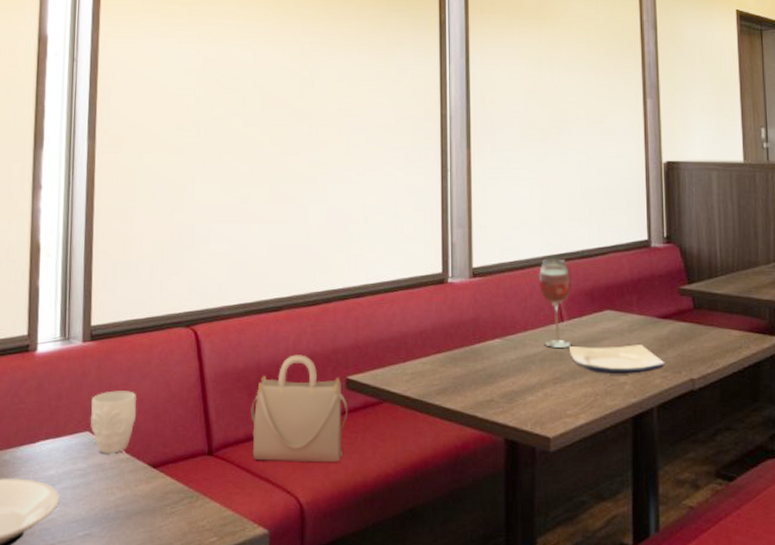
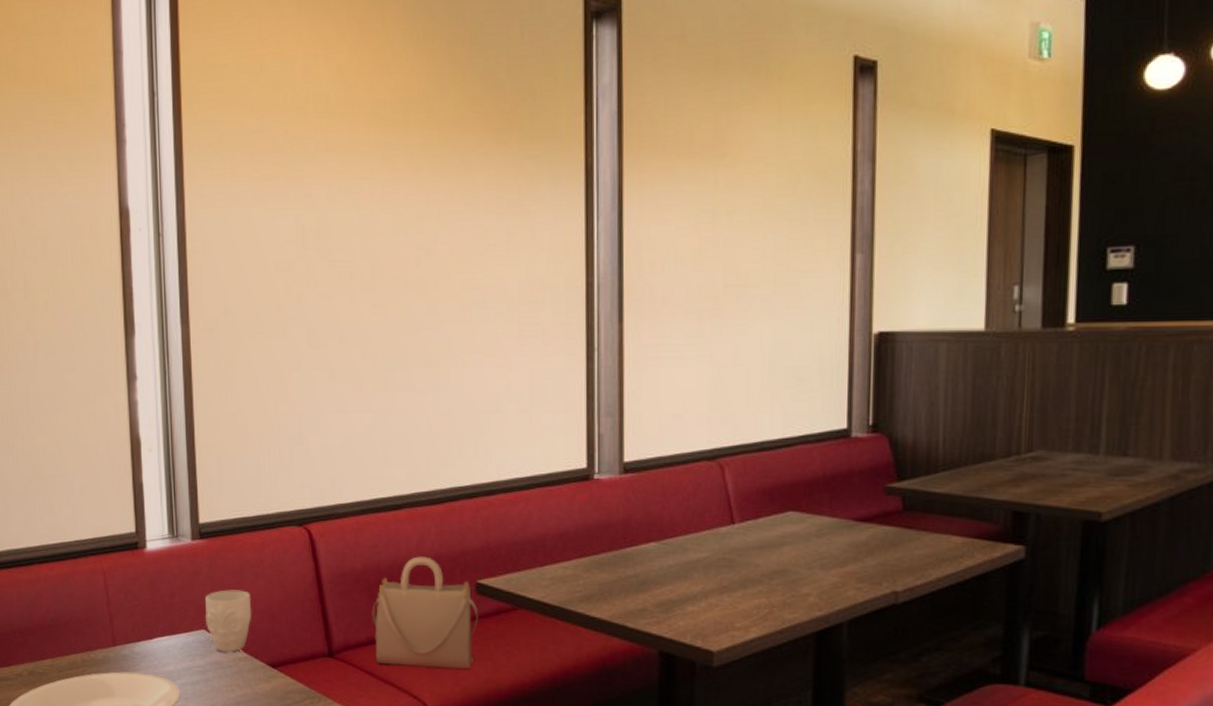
wineglass: present [538,258,572,349] -> none [704,451,747,555]
plate: present [568,345,665,374] -> none [739,551,861,584]

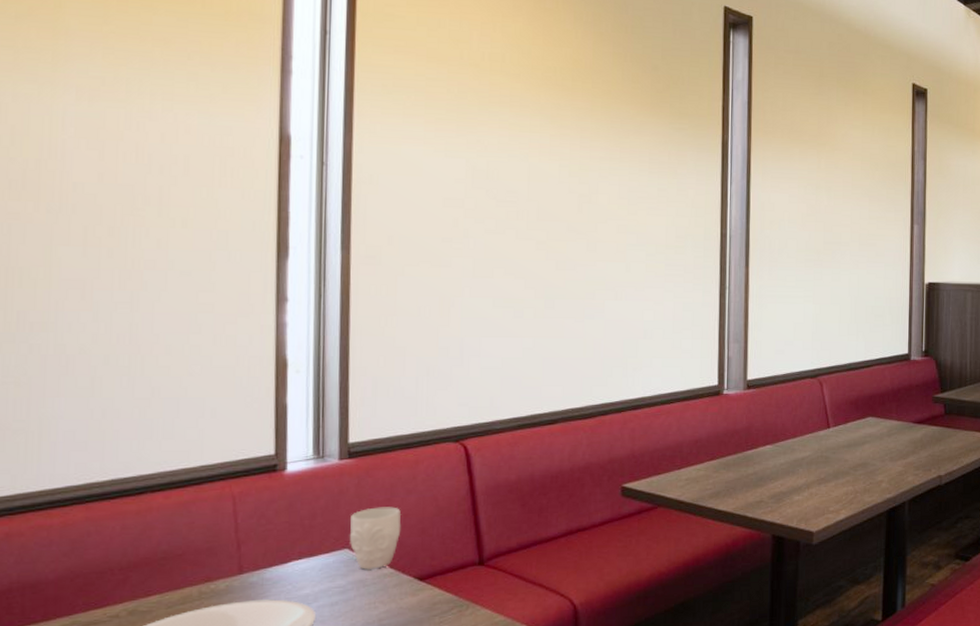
handbag: present [372,556,479,669] -> none [523,465,623,567]

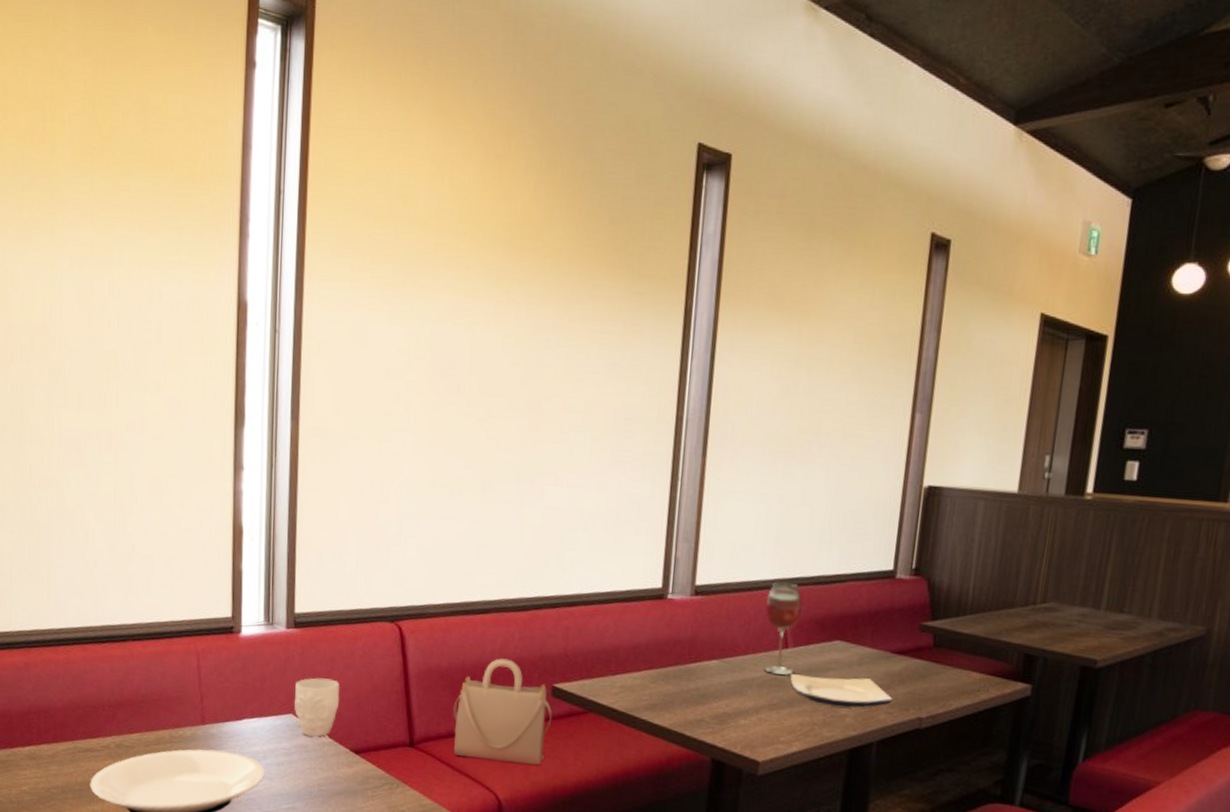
handbag: none [523,465,623,567] -> present [453,658,553,765]
wineglass: none [808,371,839,453] -> present [763,582,803,676]
plate: none [833,447,918,474] -> present [789,674,893,708]

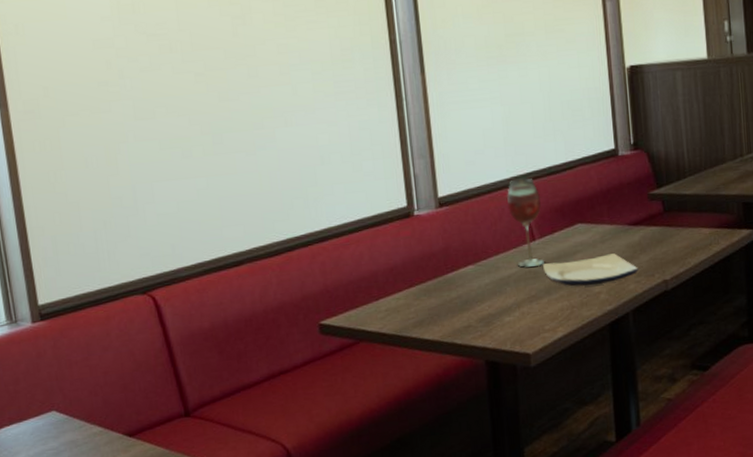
cup: present [294,678,341,738] -> none [52,365,104,431]
handbag: present [453,658,553,765] -> none [223,306,325,415]

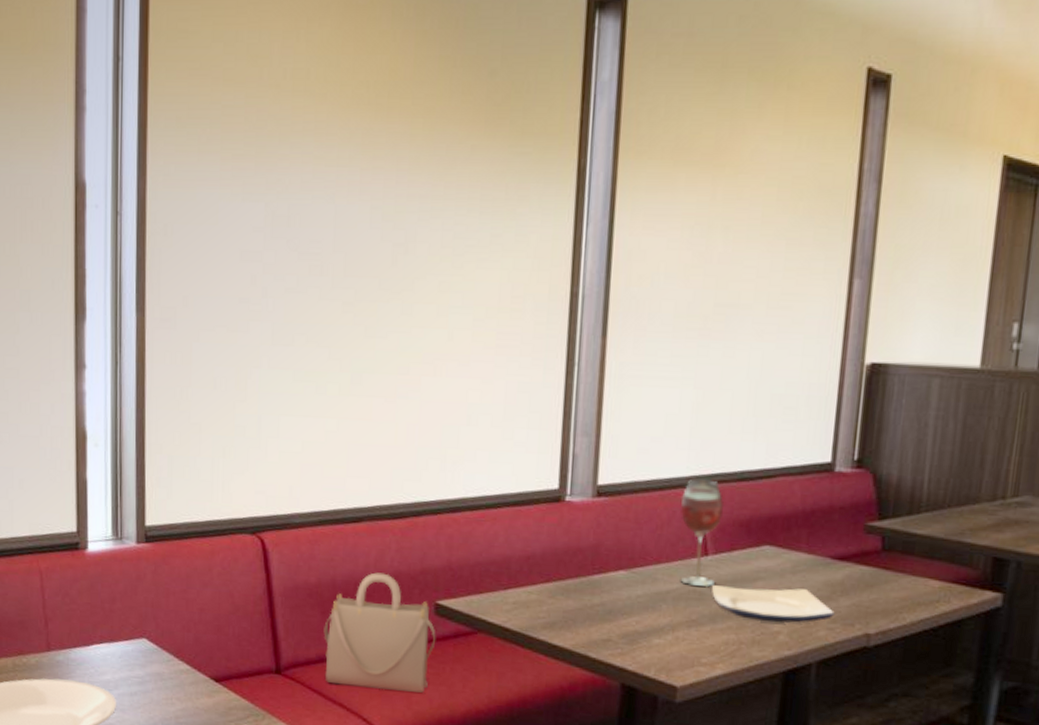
handbag: none [223,306,325,415] -> present [323,572,436,693]

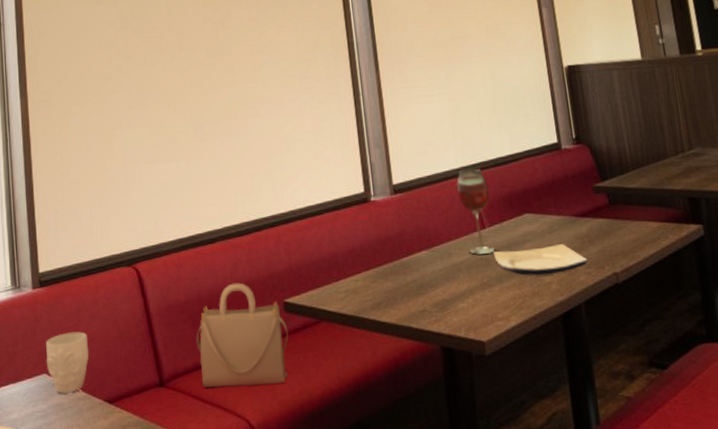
cup: none [146,597,198,664] -> present [46,331,89,395]

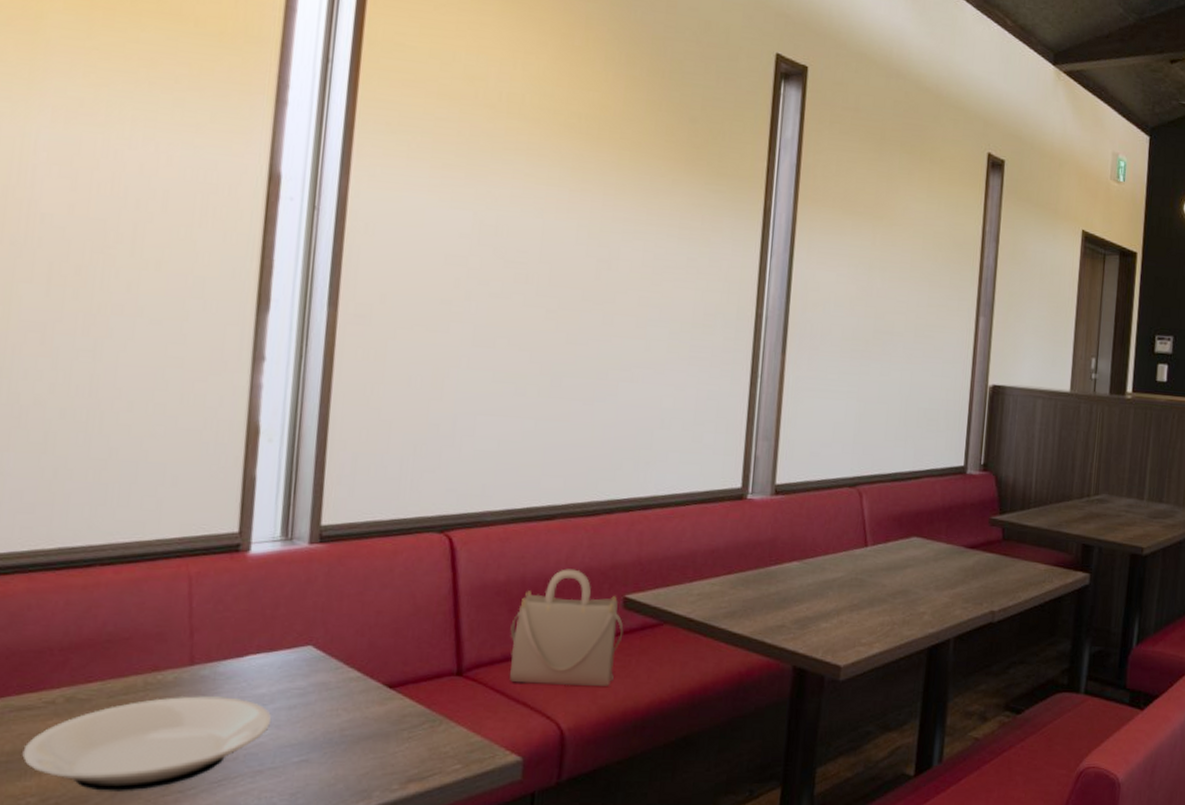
cup: present [46,331,89,395] -> none [314,600,375,672]
wineglass: present [456,168,496,256] -> none [844,479,881,575]
plate: present [492,244,588,276] -> none [869,573,968,604]

